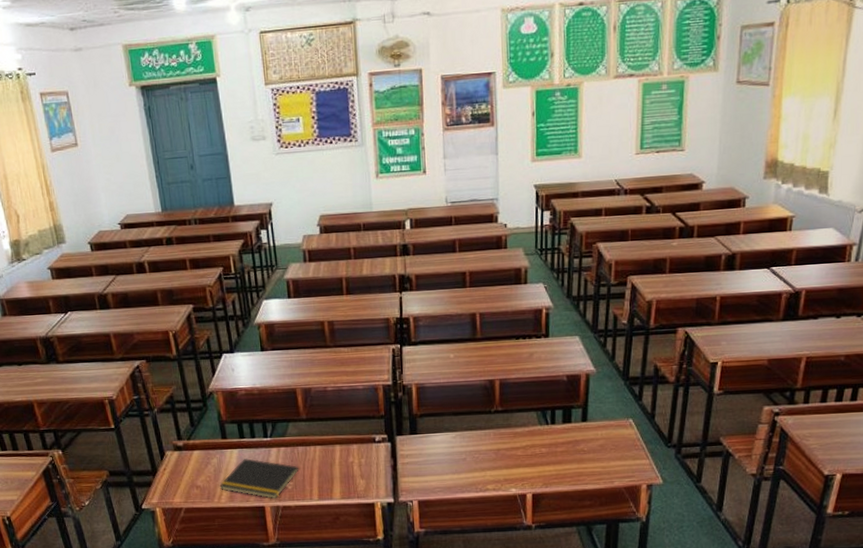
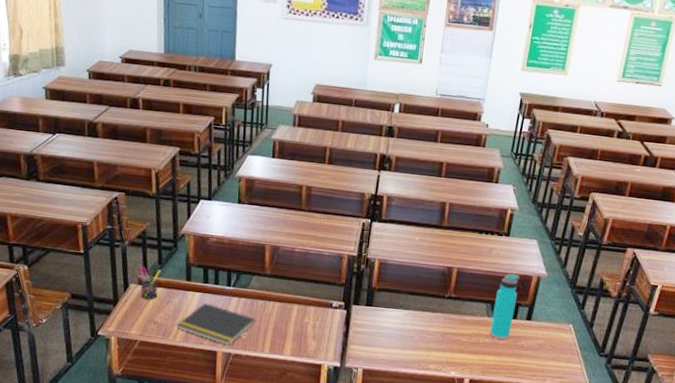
pen holder: none [171,431,196,465] -> present [137,265,161,300]
water bottle: none [544,375,568,447] -> present [489,273,518,340]

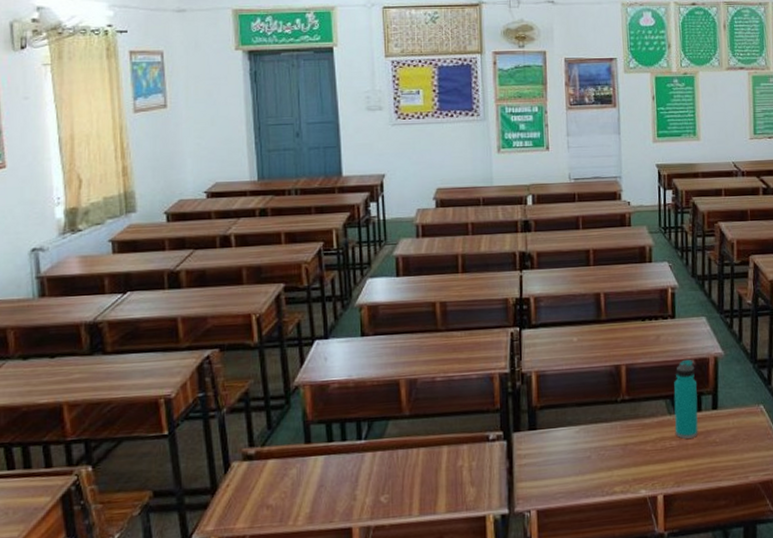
pen holder: present [137,265,161,300] -> none [240,436,272,479]
notepad: present [176,303,256,346] -> none [297,467,398,518]

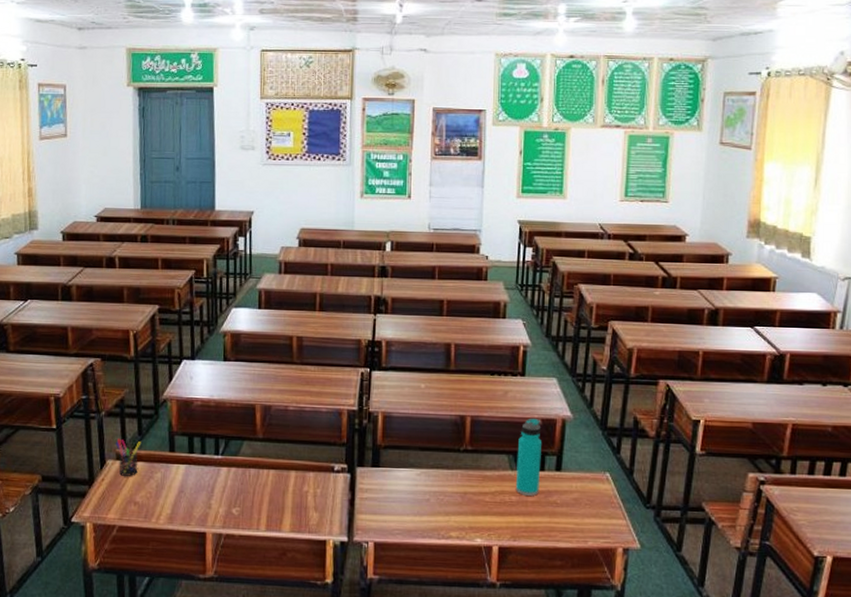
pen holder: none [240,436,272,479] -> present [115,438,142,477]

